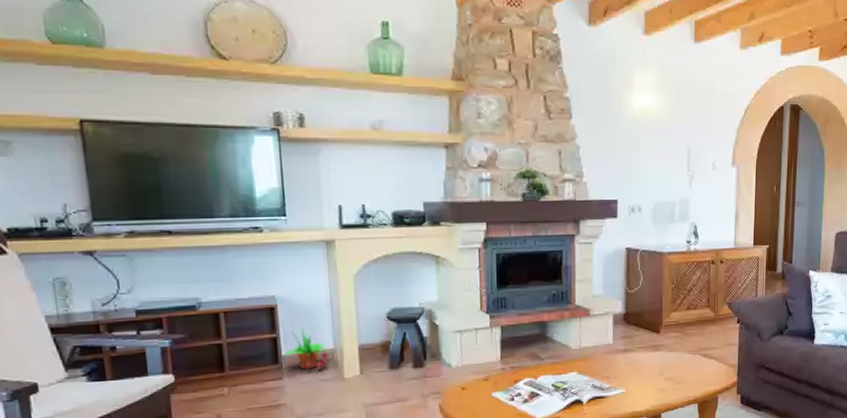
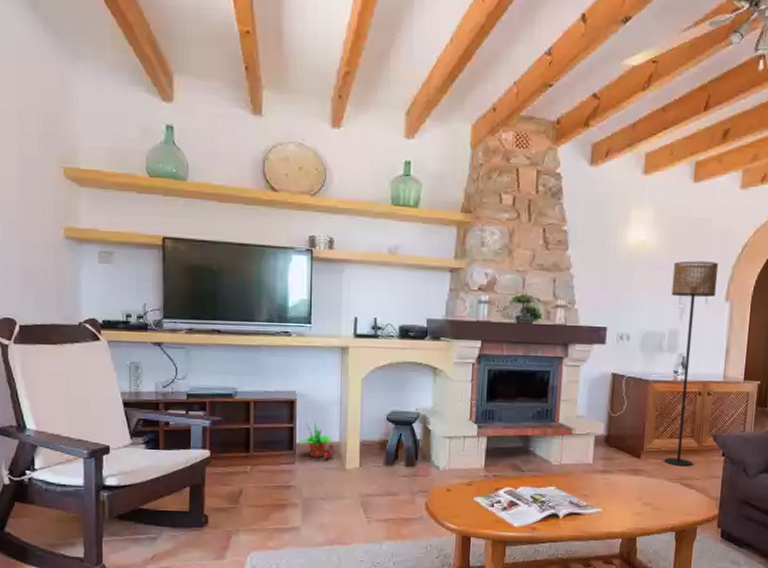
floor lamp: none [680,126,724,338] -> present [664,261,719,467]

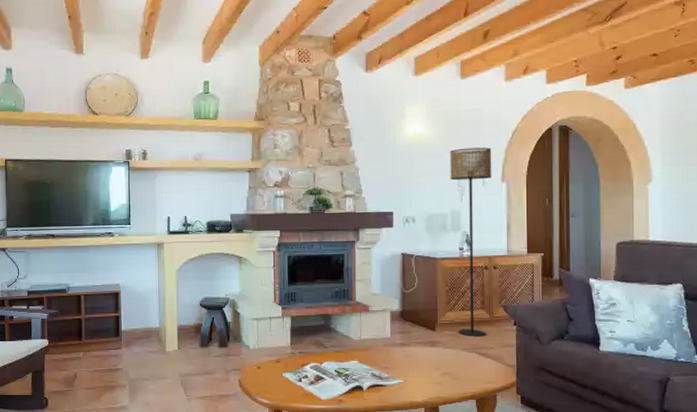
potted plant: present [297,420,335,459] -> none [123,309,156,343]

